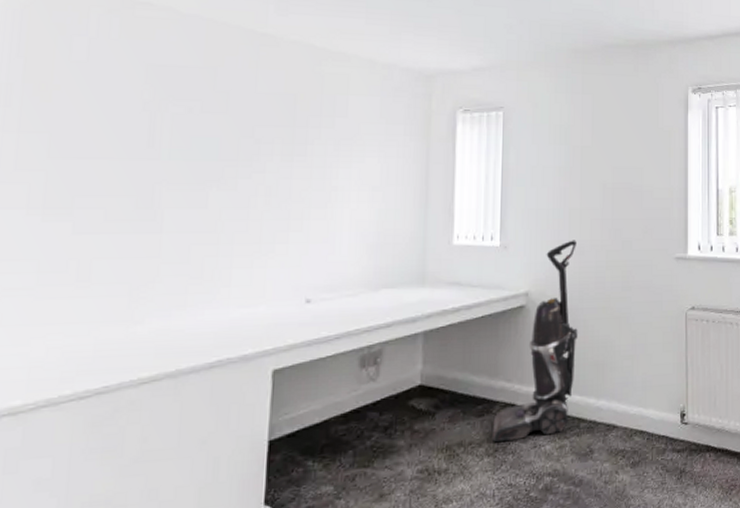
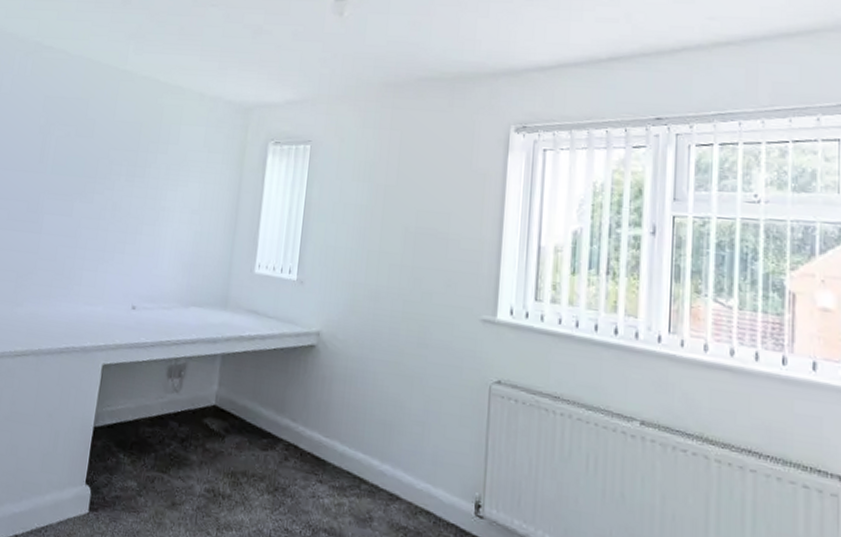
vacuum cleaner: present [493,240,578,443] -> none [274,283,373,489]

